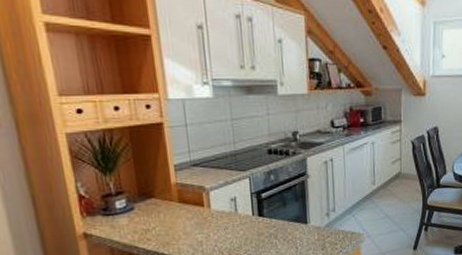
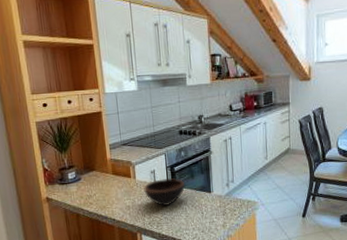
bowl: none [221,206,275,240] -> present [144,177,185,206]

